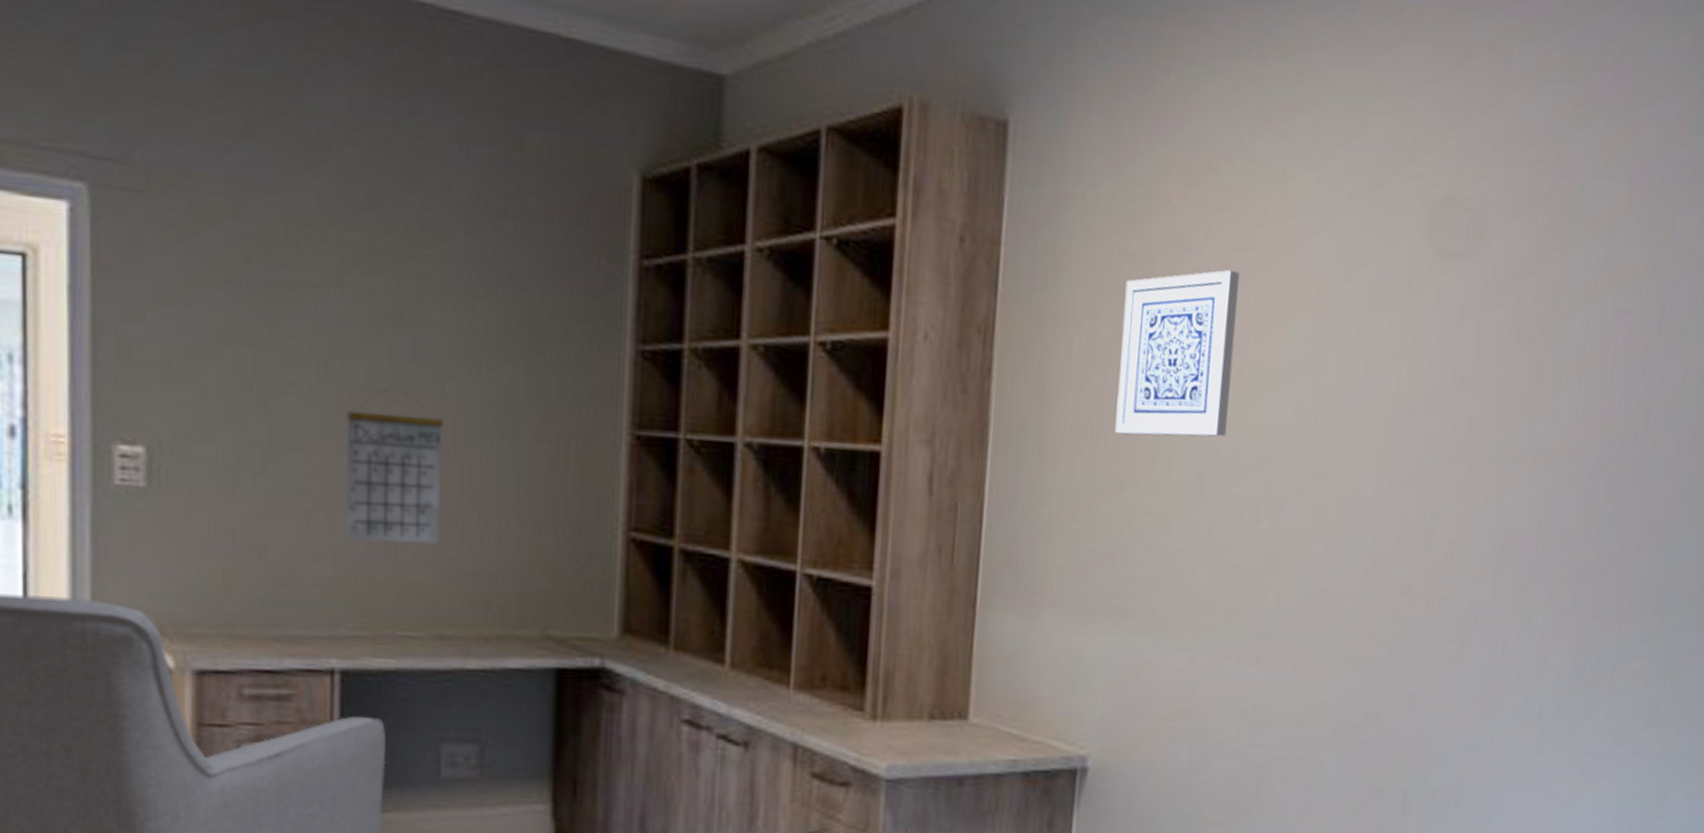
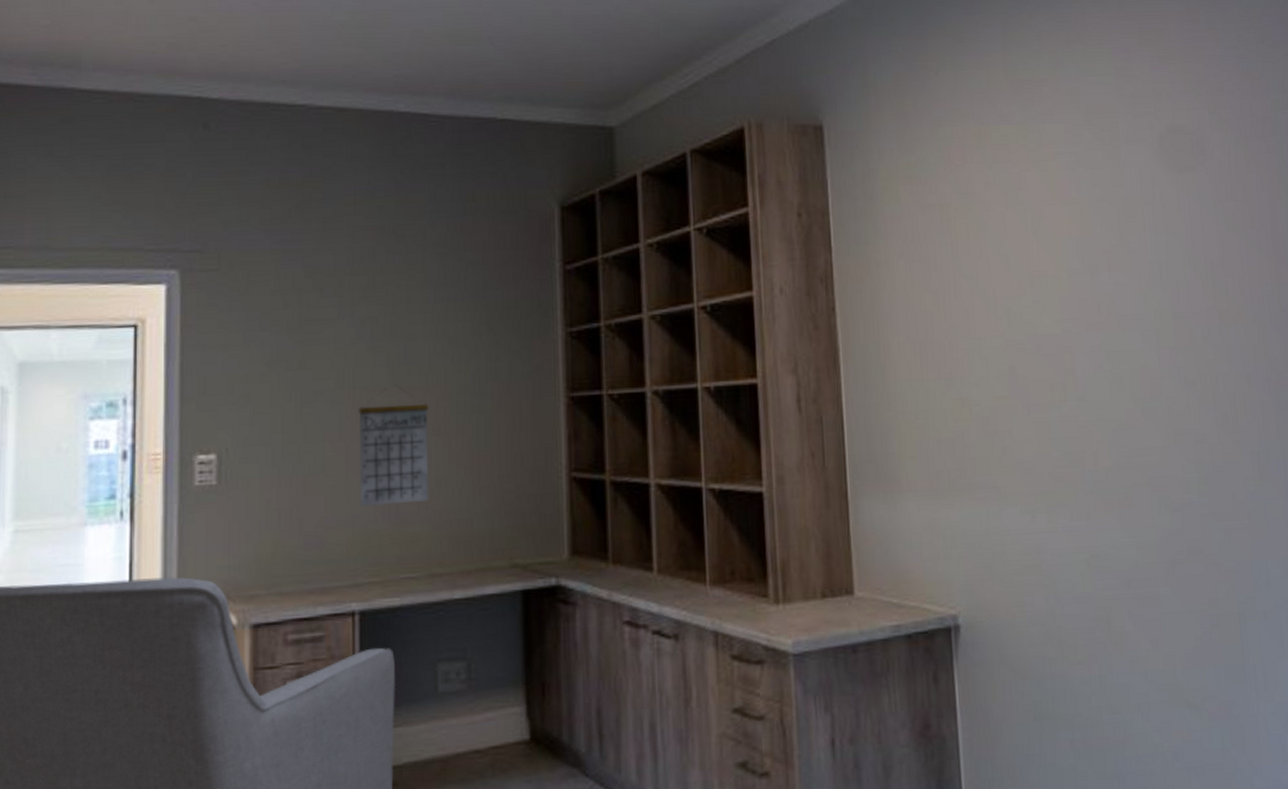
wall art: present [1115,270,1240,437] -> none [929,207,1029,344]

